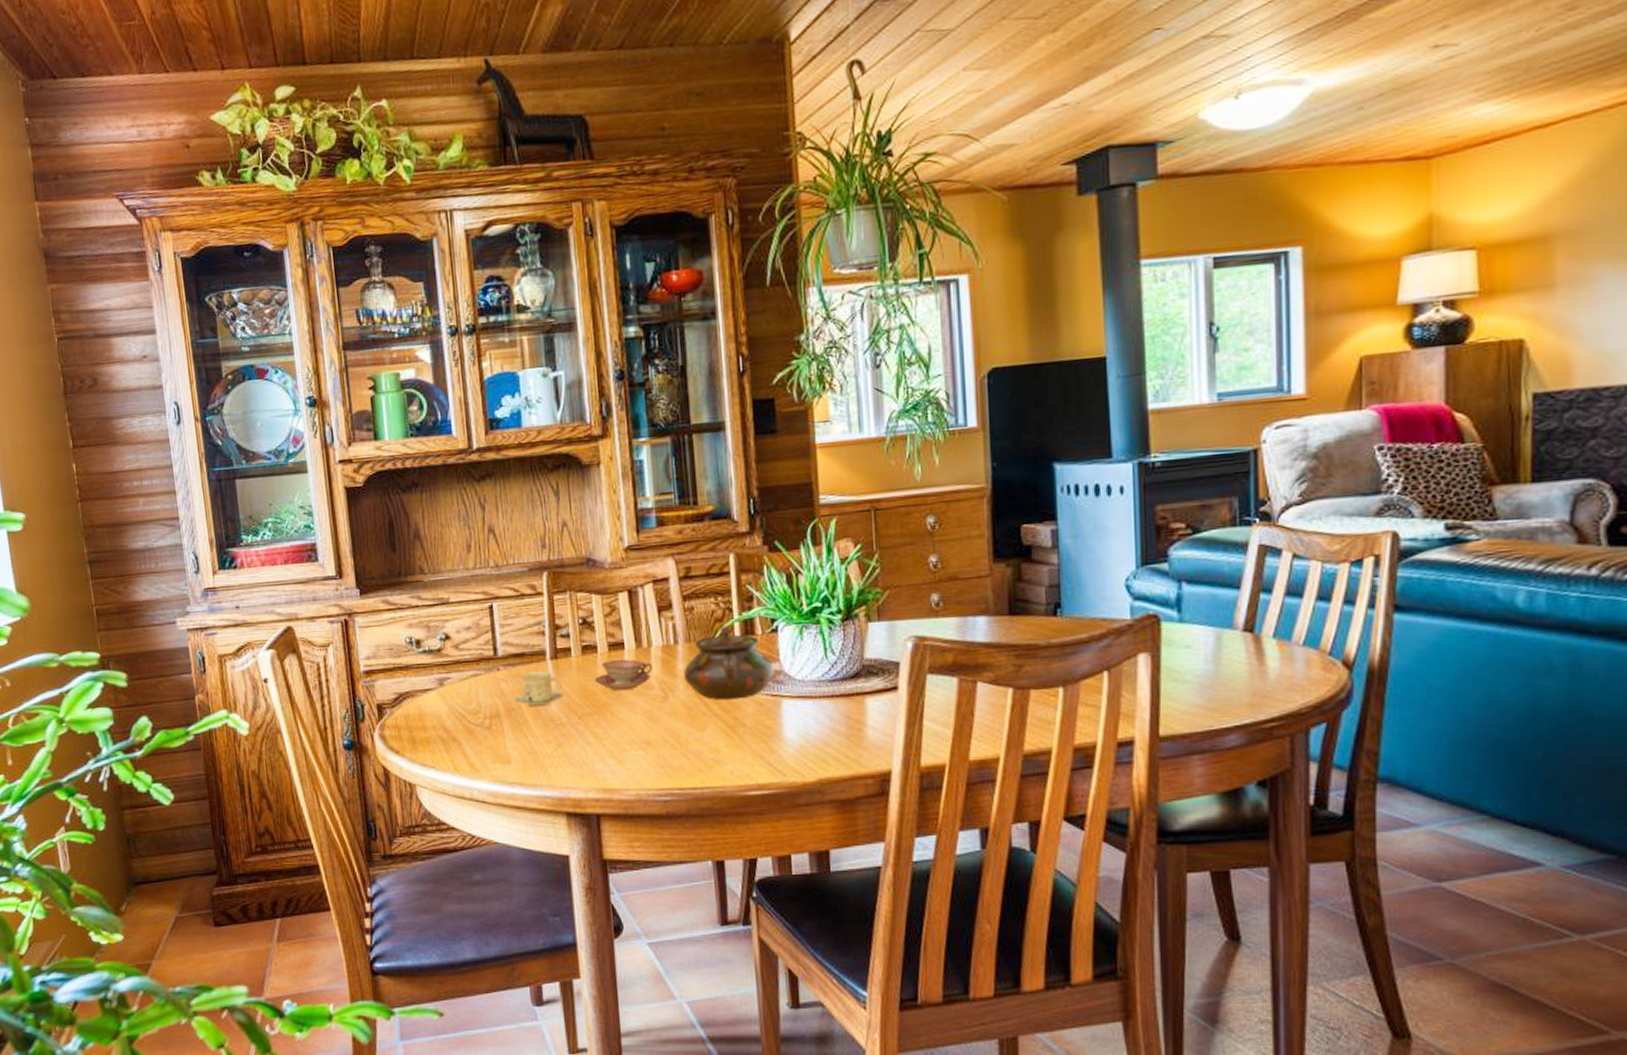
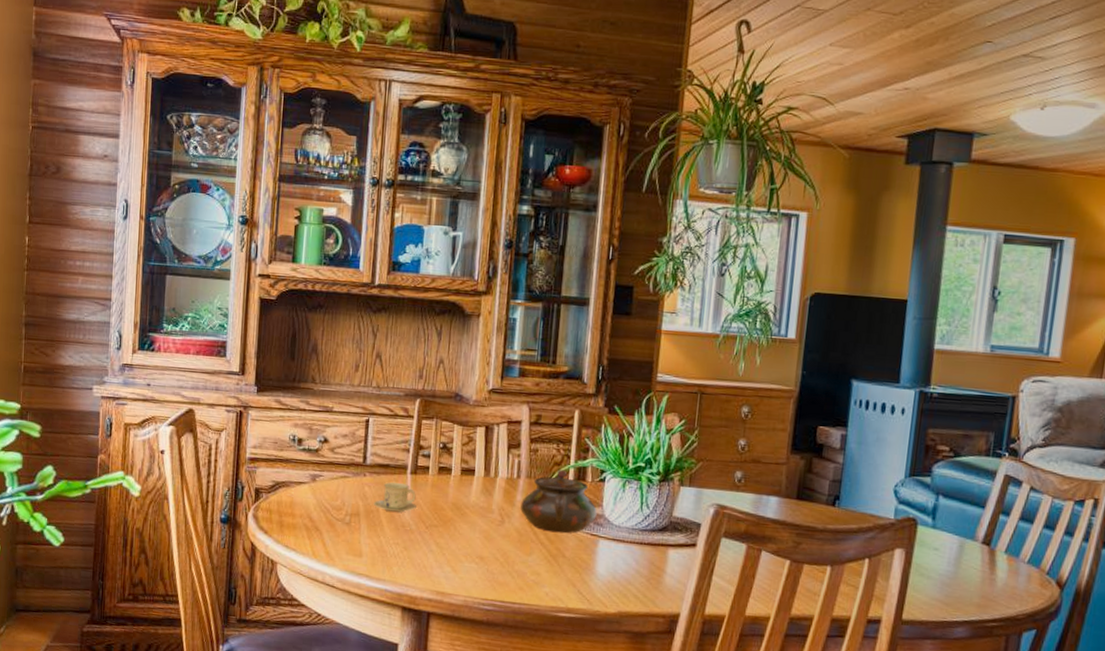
teacup: present [594,659,653,691] -> none [445,483,496,511]

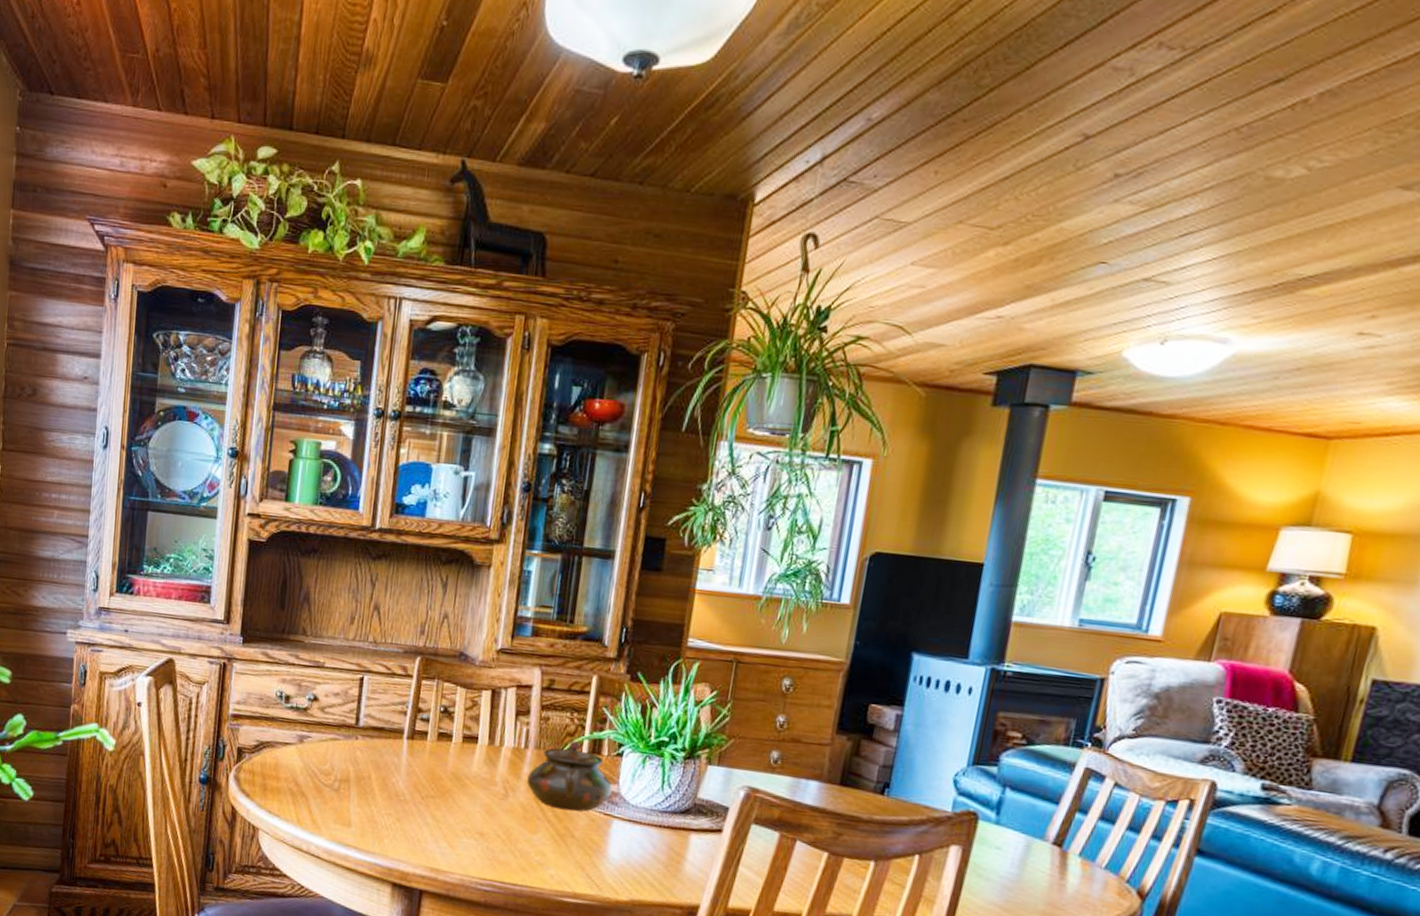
cup and saucer: present [373,482,416,513] -> none [364,747,412,781]

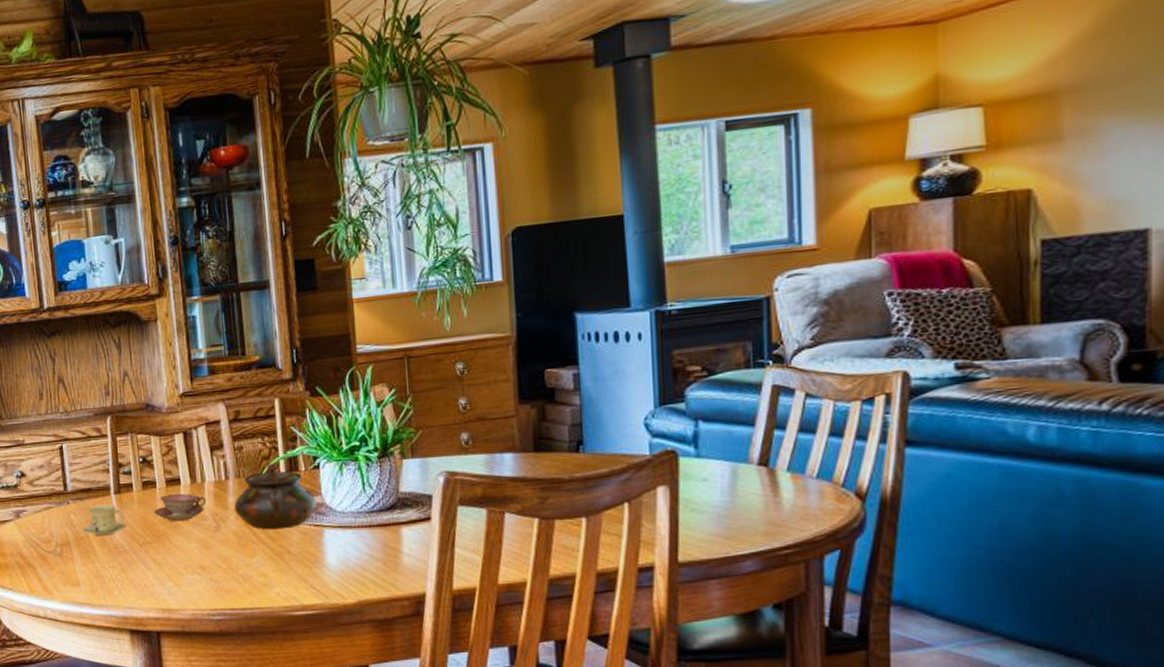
cup and saucer: none [364,747,412,781] -> present [81,504,126,536]
teacup: none [443,751,501,782] -> present [154,493,207,522]

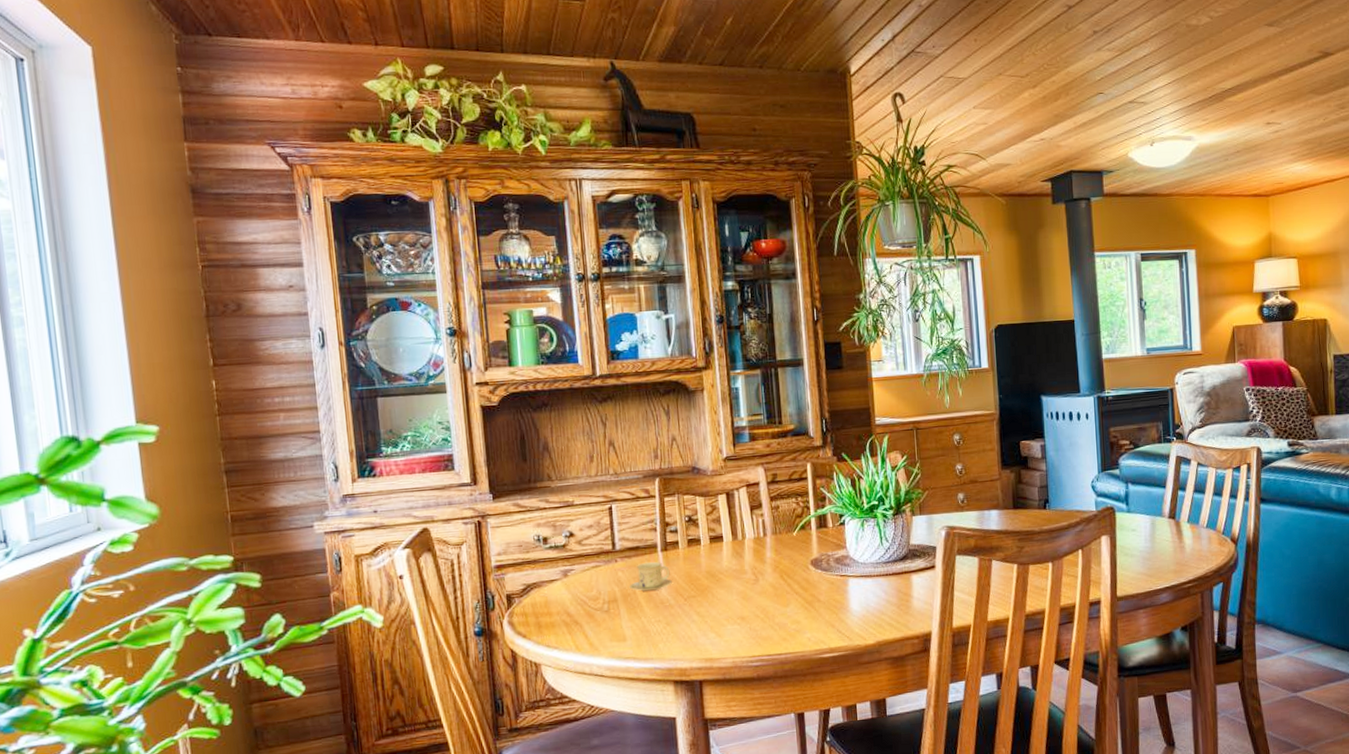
teacup: present [154,493,207,522] -> none [698,550,747,576]
teapot: present [234,463,317,530] -> none [771,520,843,581]

